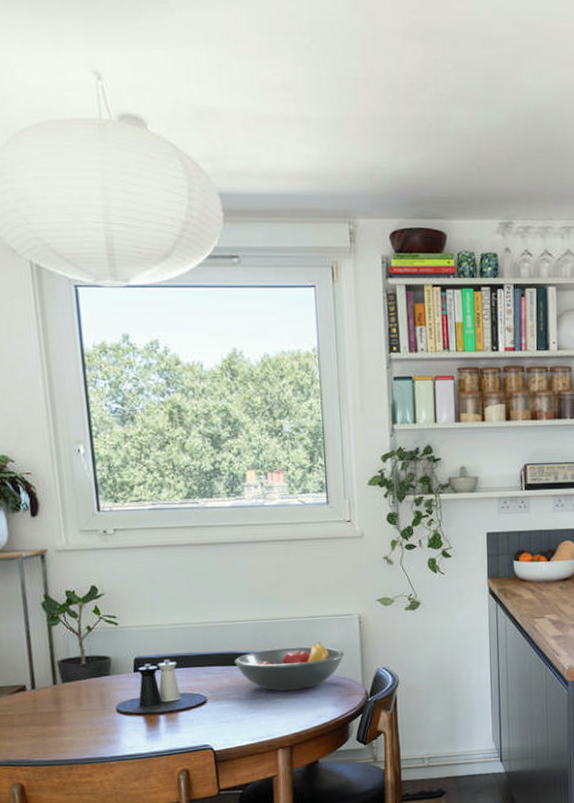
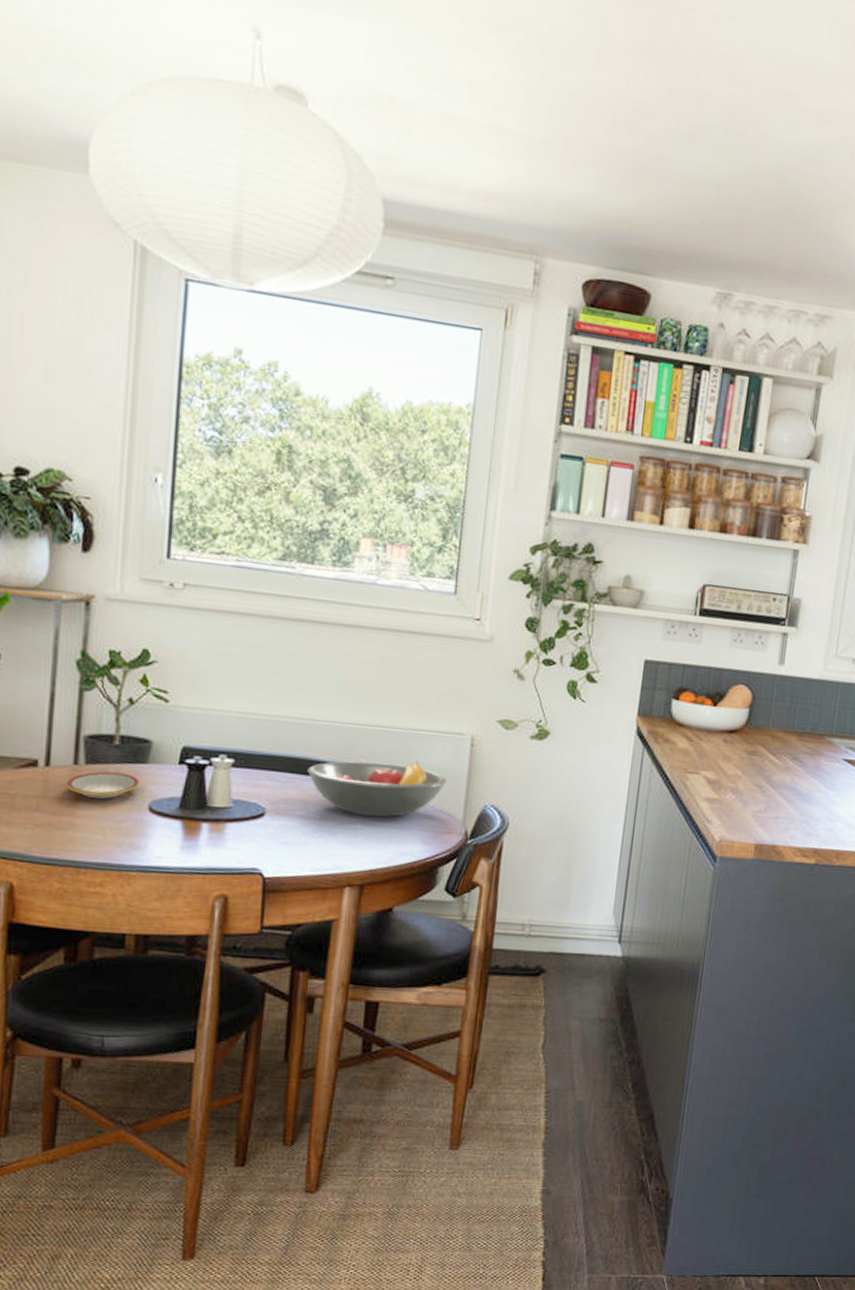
plate: none [50,686,107,709] -> present [66,771,140,799]

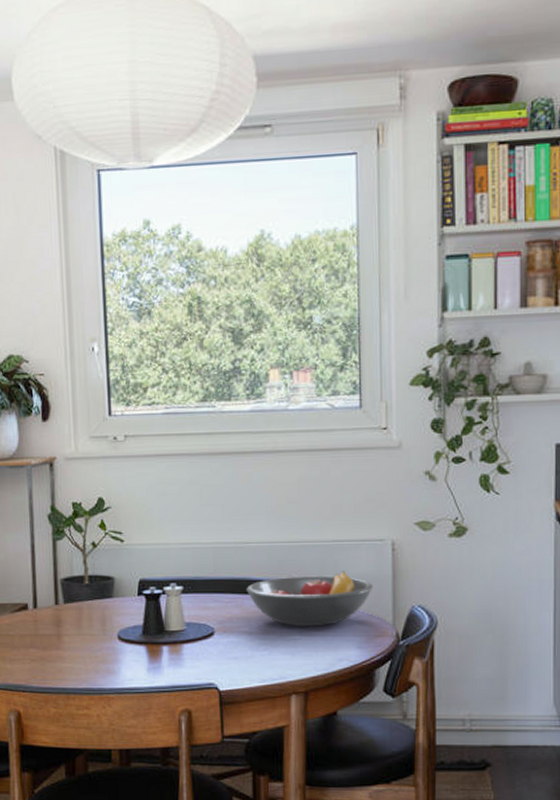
plate: present [66,771,140,799] -> none [51,608,109,633]

